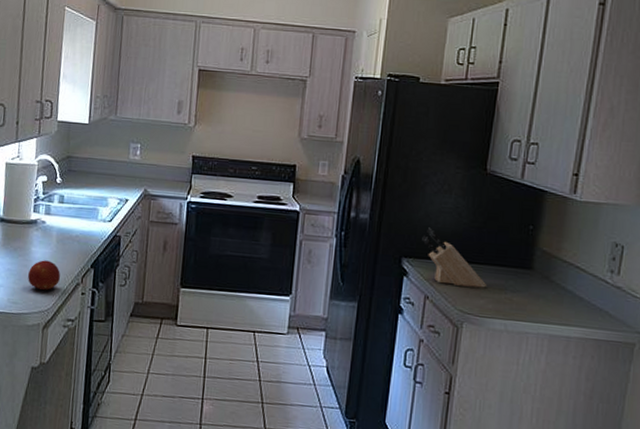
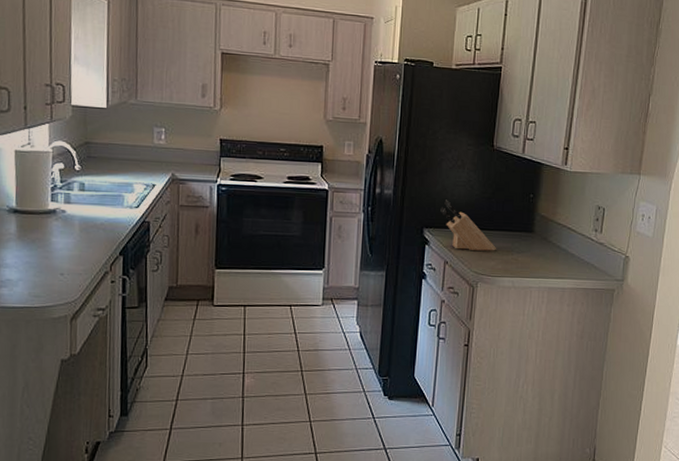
fruit: present [28,260,60,291] -> none [50,250,86,282]

